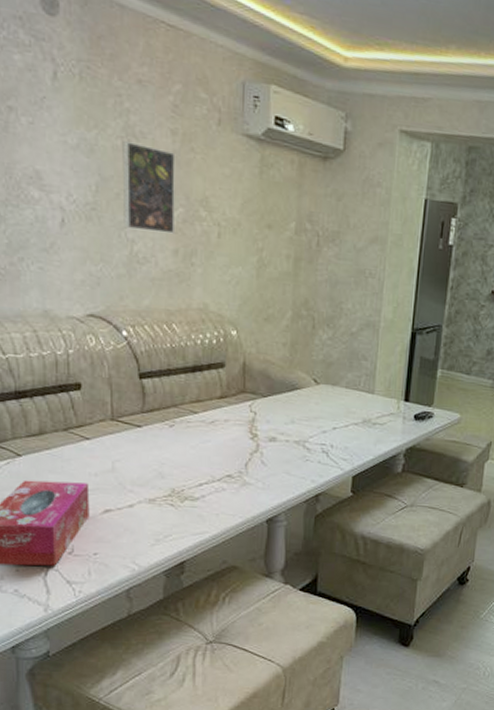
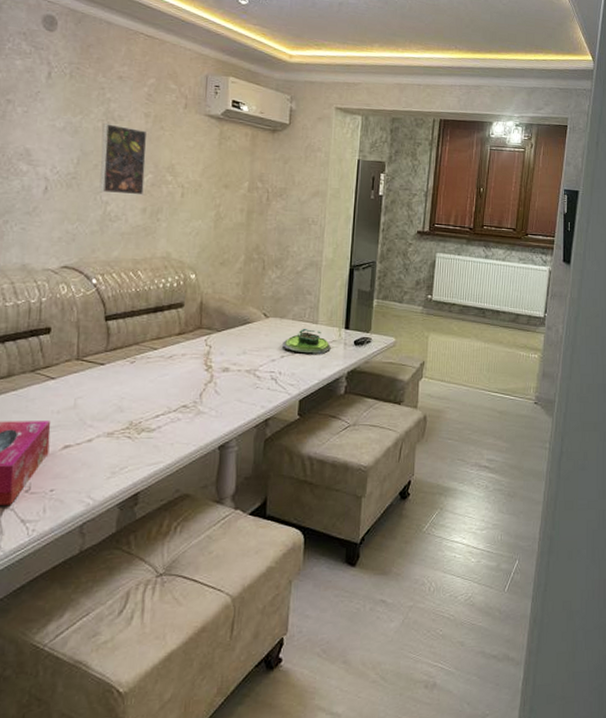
plant pot: none [335,399,388,428] -> present [283,329,331,354]

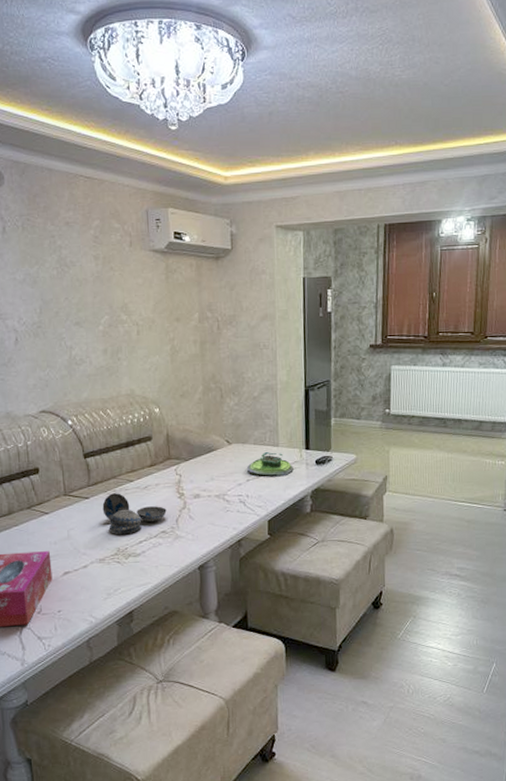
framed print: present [99,123,148,196] -> none [58,270,103,339]
decorative bowl: none [118,361,191,407] -> present [102,493,167,535]

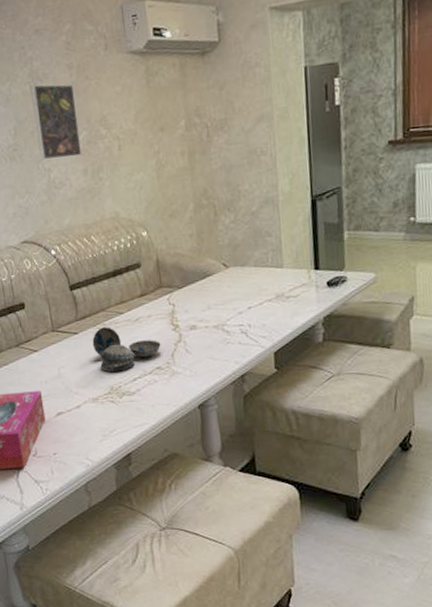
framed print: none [58,270,103,339] -> present [30,84,82,161]
plant pot: present [247,452,294,476] -> none [248,275,301,302]

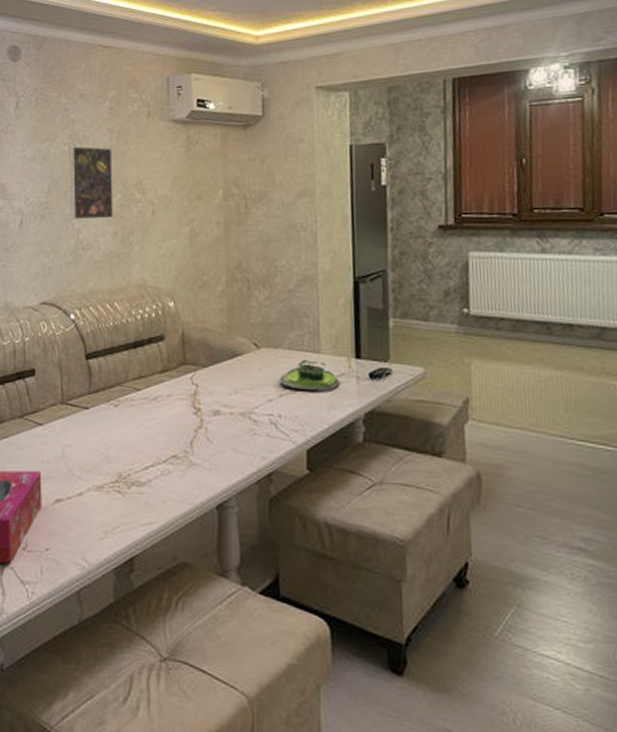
decorative bowl: present [92,327,161,373] -> none [103,404,179,457]
plant pot: none [248,275,301,302] -> present [280,360,340,391]

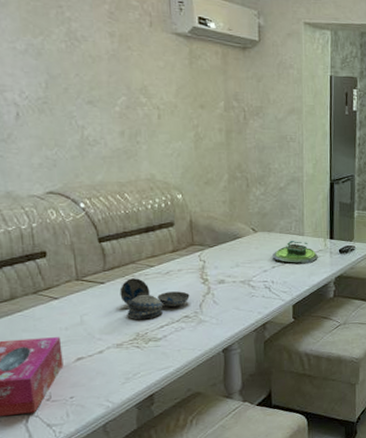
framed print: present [69,146,113,221] -> none [66,44,119,119]
decorative bowl: none [103,404,179,457] -> present [119,278,190,320]

